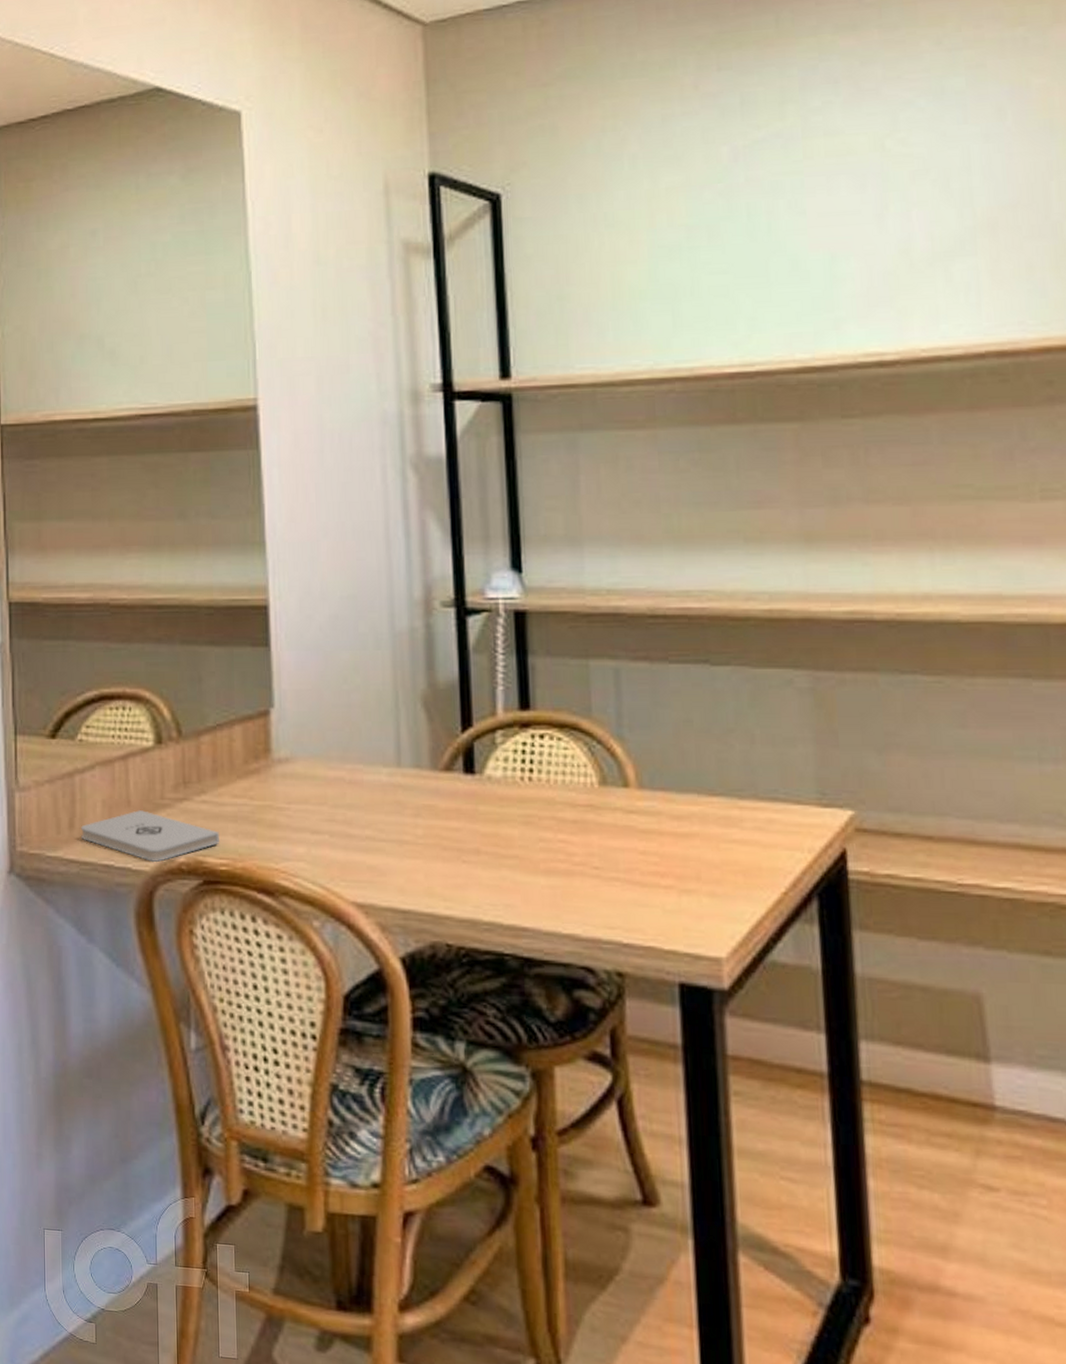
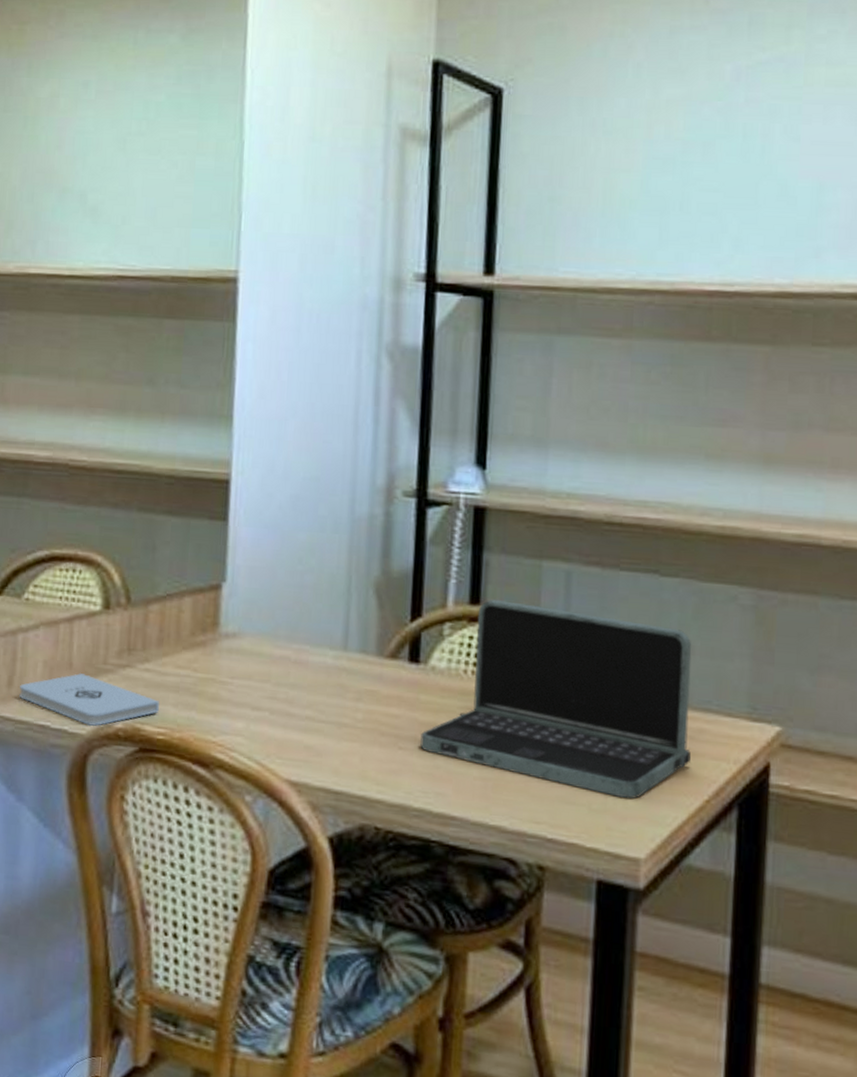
laptop: none [483,702,763,897] -> present [420,599,692,799]

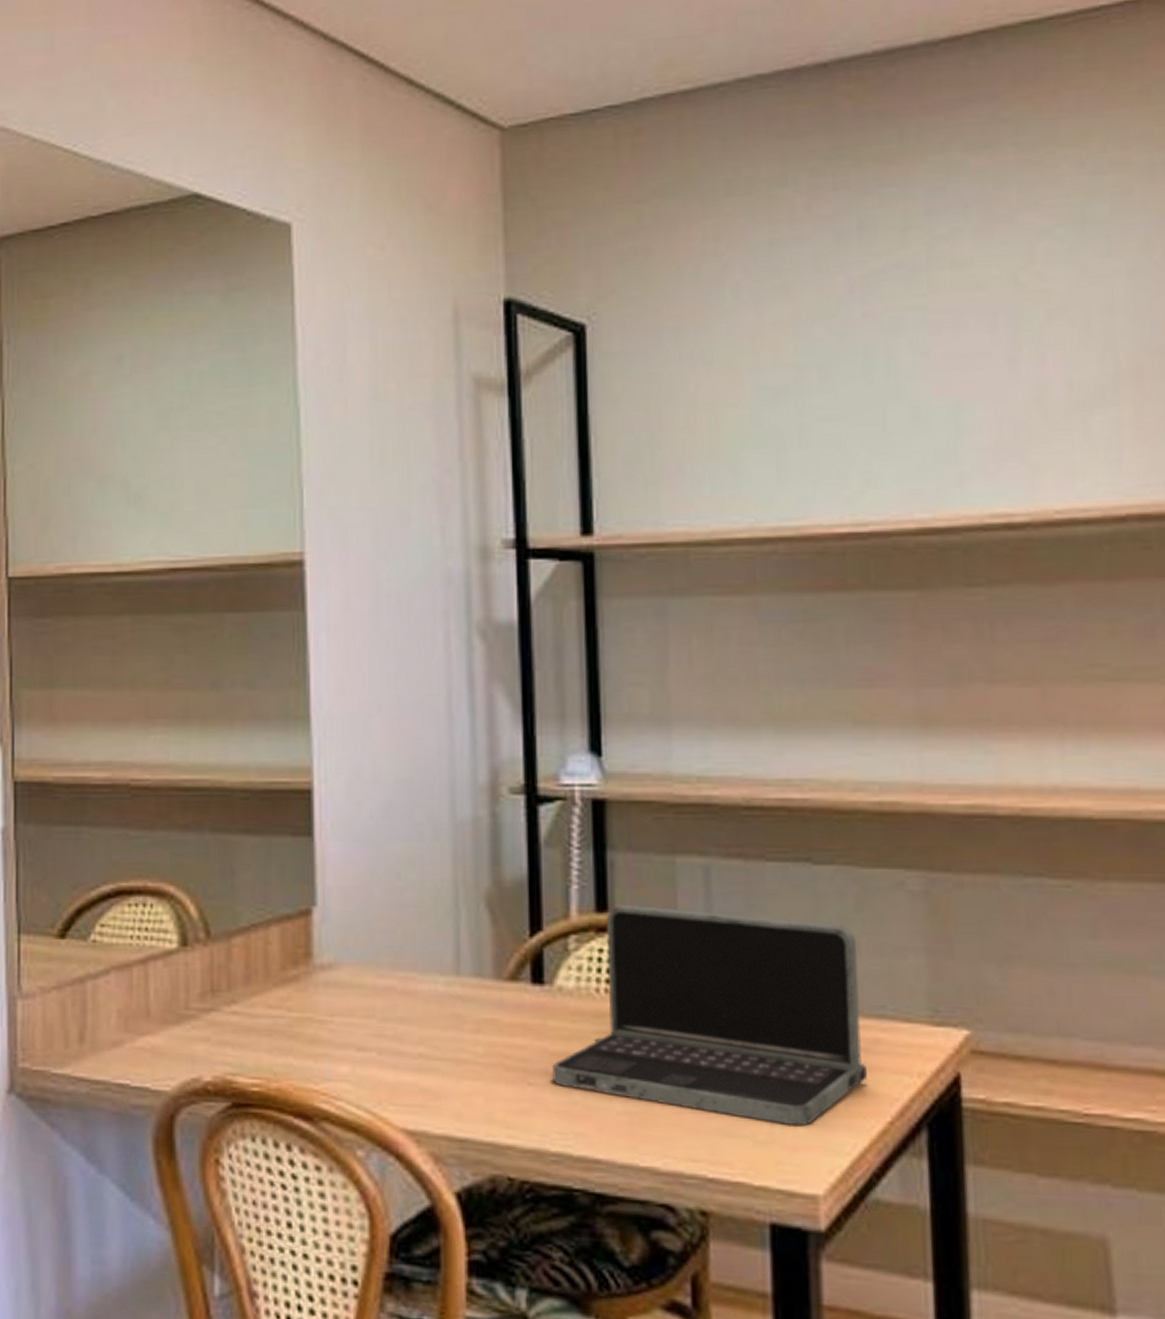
notepad: present [19,673,159,727] -> none [93,1022,251,1082]

